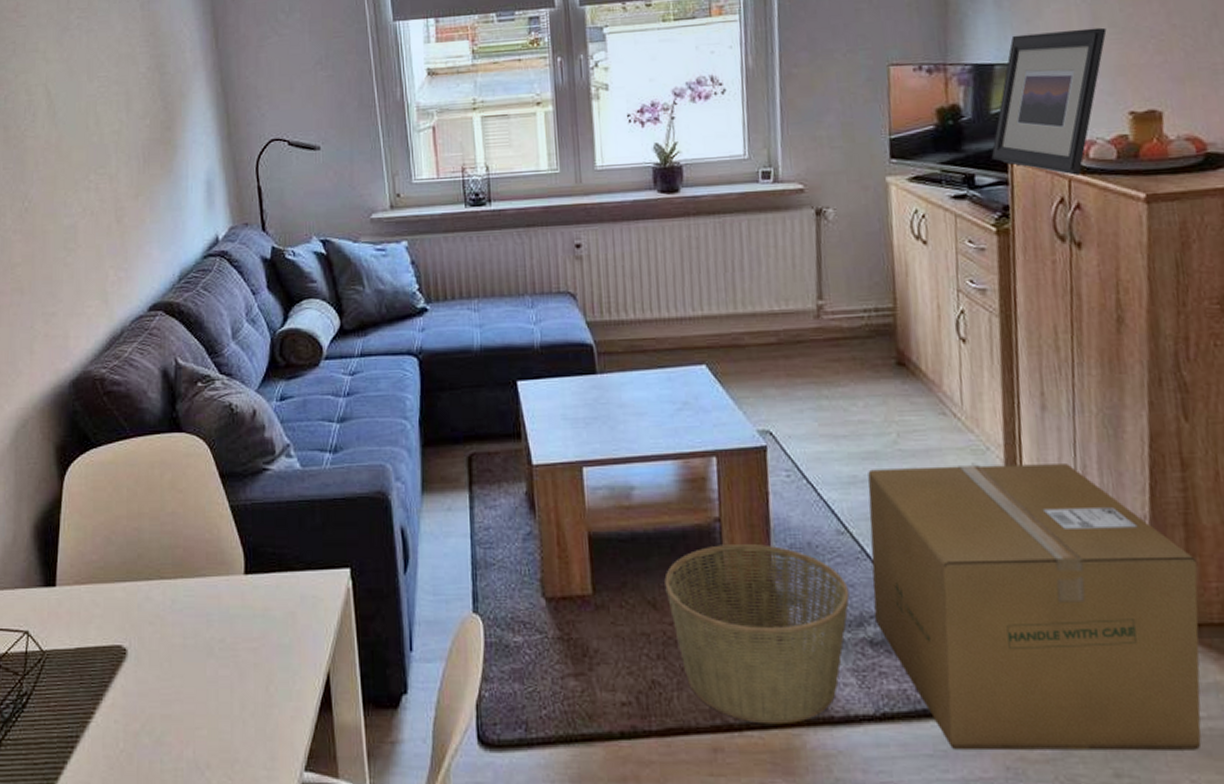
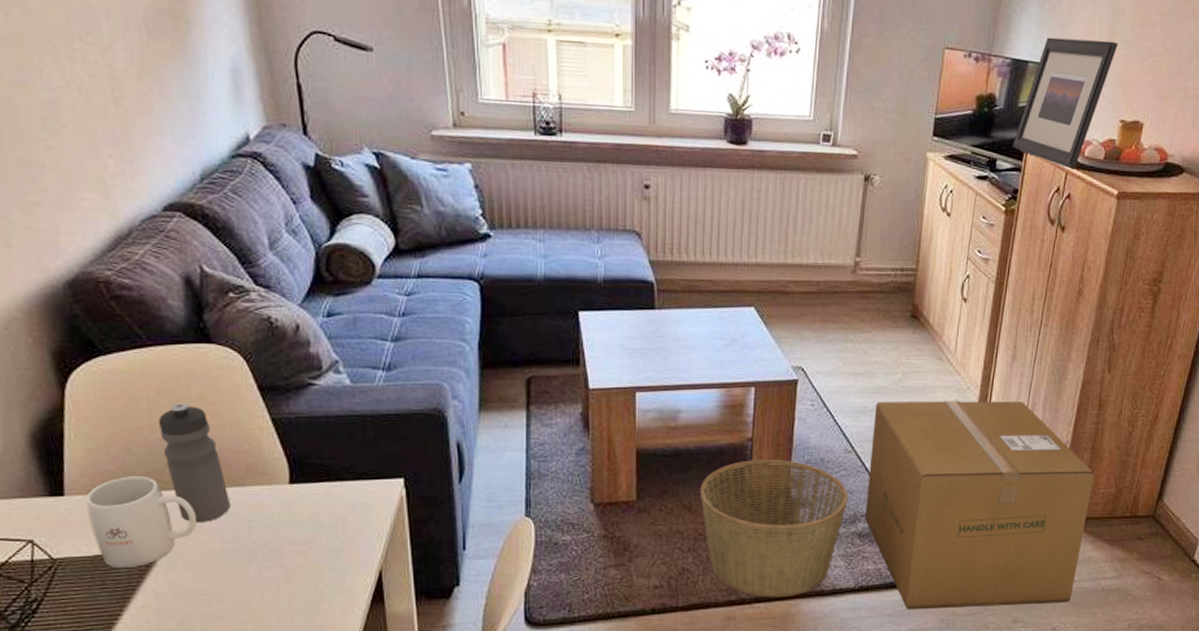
mug: none [72,566,163,662] -> present [86,476,197,568]
water bottle: none [135,492,192,615] -> present [158,403,230,522]

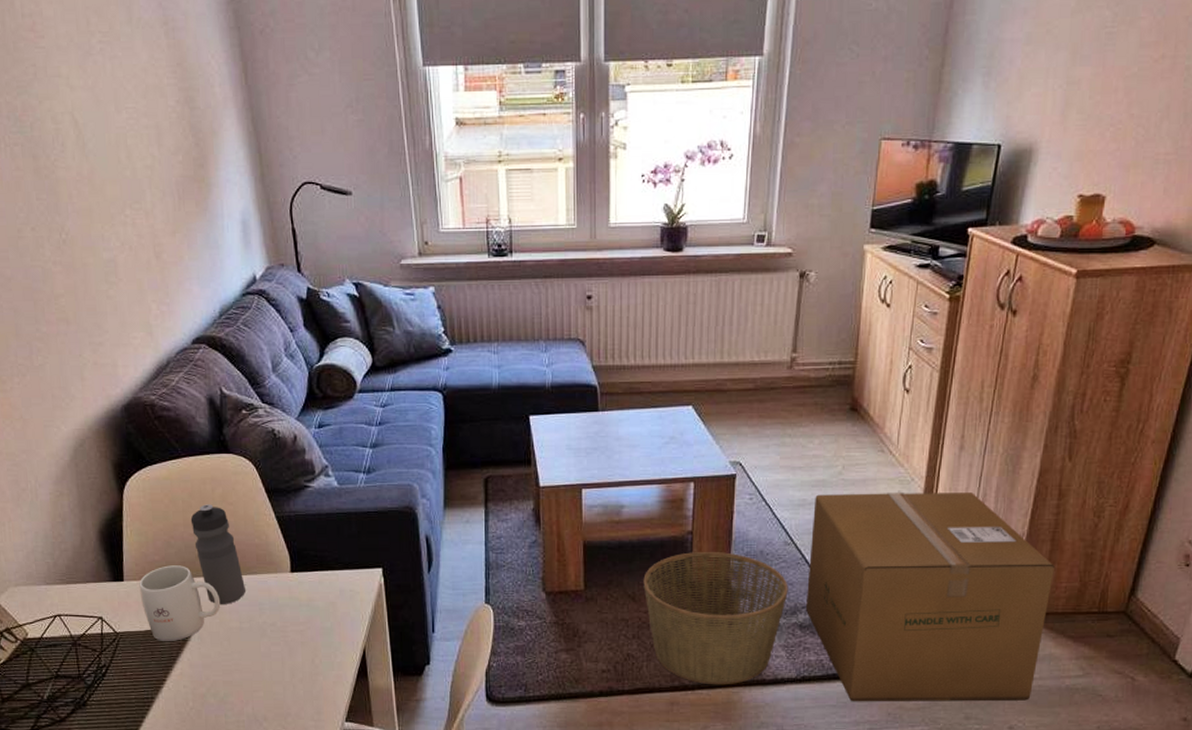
picture frame: present [1012,37,1118,170] -> none [956,113,1074,251]

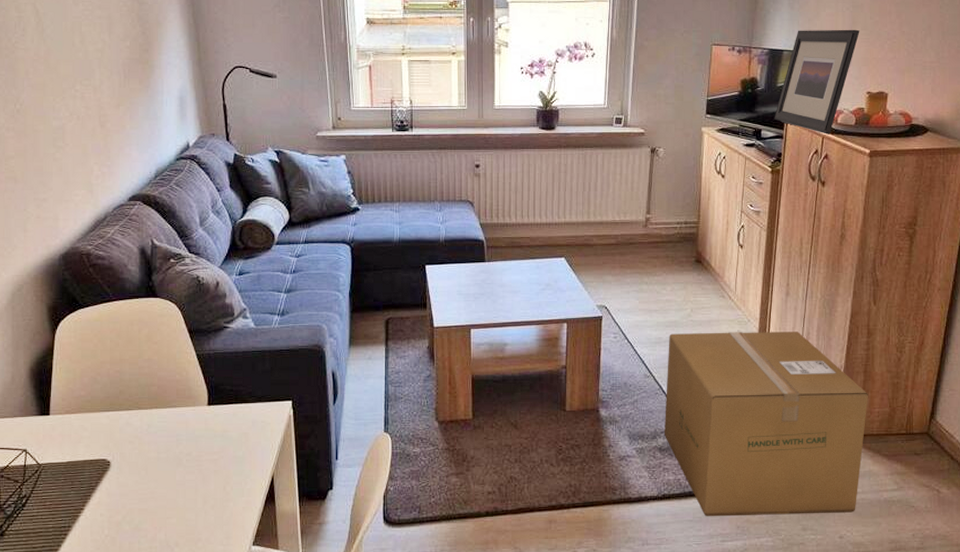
mug: present [139,565,221,641] -> none [64,400,141,472]
water bottle: present [190,504,245,604] -> none [117,343,164,436]
basket: present [643,551,788,685] -> none [524,383,649,504]
picture frame: none [956,113,1074,251] -> present [774,29,860,135]

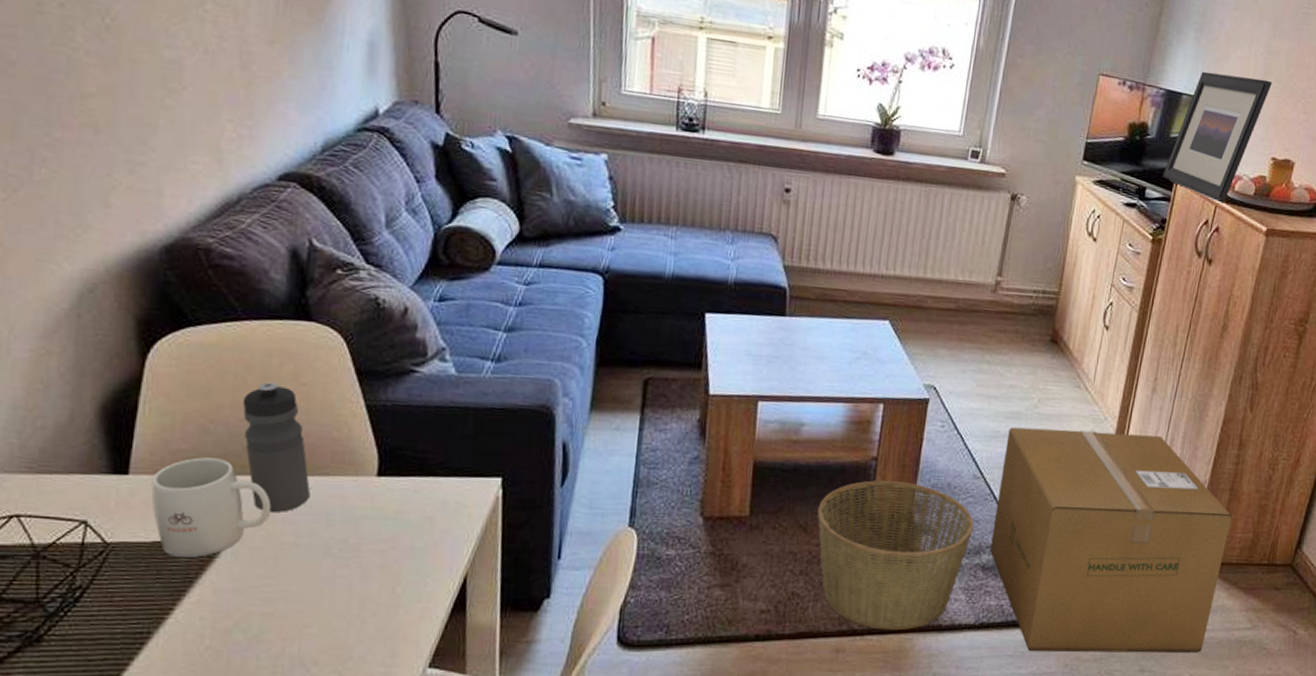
mug: none [64,400,141,472] -> present [150,457,272,558]
water bottle: none [117,343,164,436] -> present [242,382,310,512]
basket: none [524,383,649,504] -> present [817,480,974,631]

